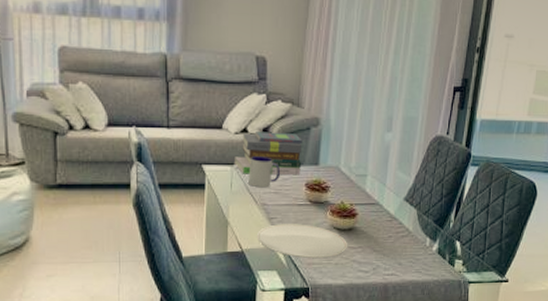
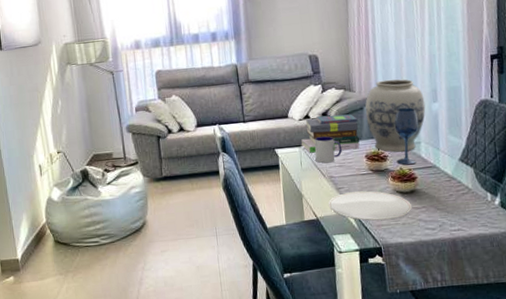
vase: none [312,98,378,184] -> present [365,79,426,153]
wineglass: none [338,134,368,199] -> present [394,107,419,165]

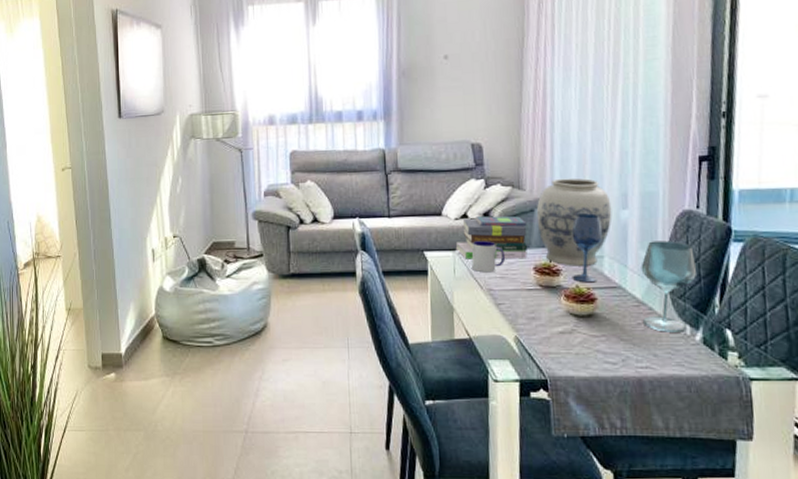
plate: present [328,190,412,221] -> none [484,310,588,348]
wine glass: none [450,125,493,200] -> present [641,240,696,332]

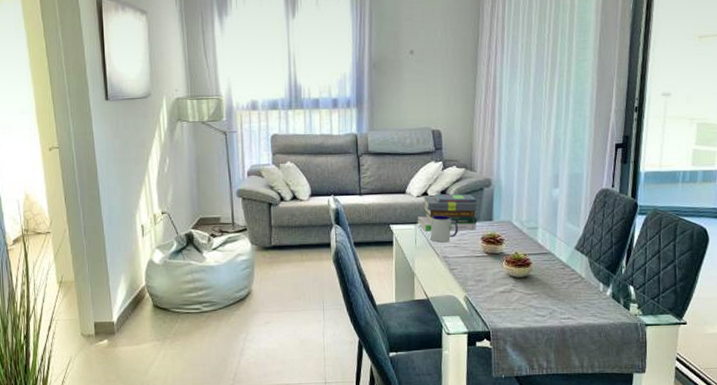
vase: present [536,178,613,266] -> none [485,161,546,236]
wineglass: present [571,213,602,283] -> none [512,191,537,250]
wine glass: present [641,240,696,332] -> none [566,214,609,289]

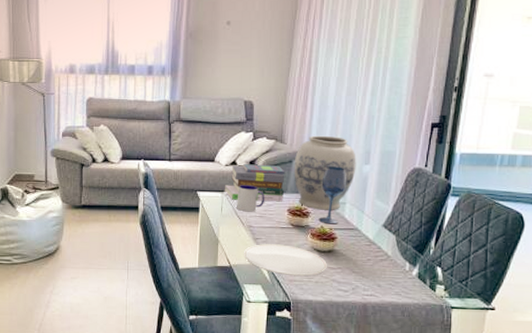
plate: none [439,273,524,305] -> present [243,244,327,277]
vase: none [485,161,546,236] -> present [294,135,356,210]
wineglass: none [512,191,537,250] -> present [318,166,346,225]

